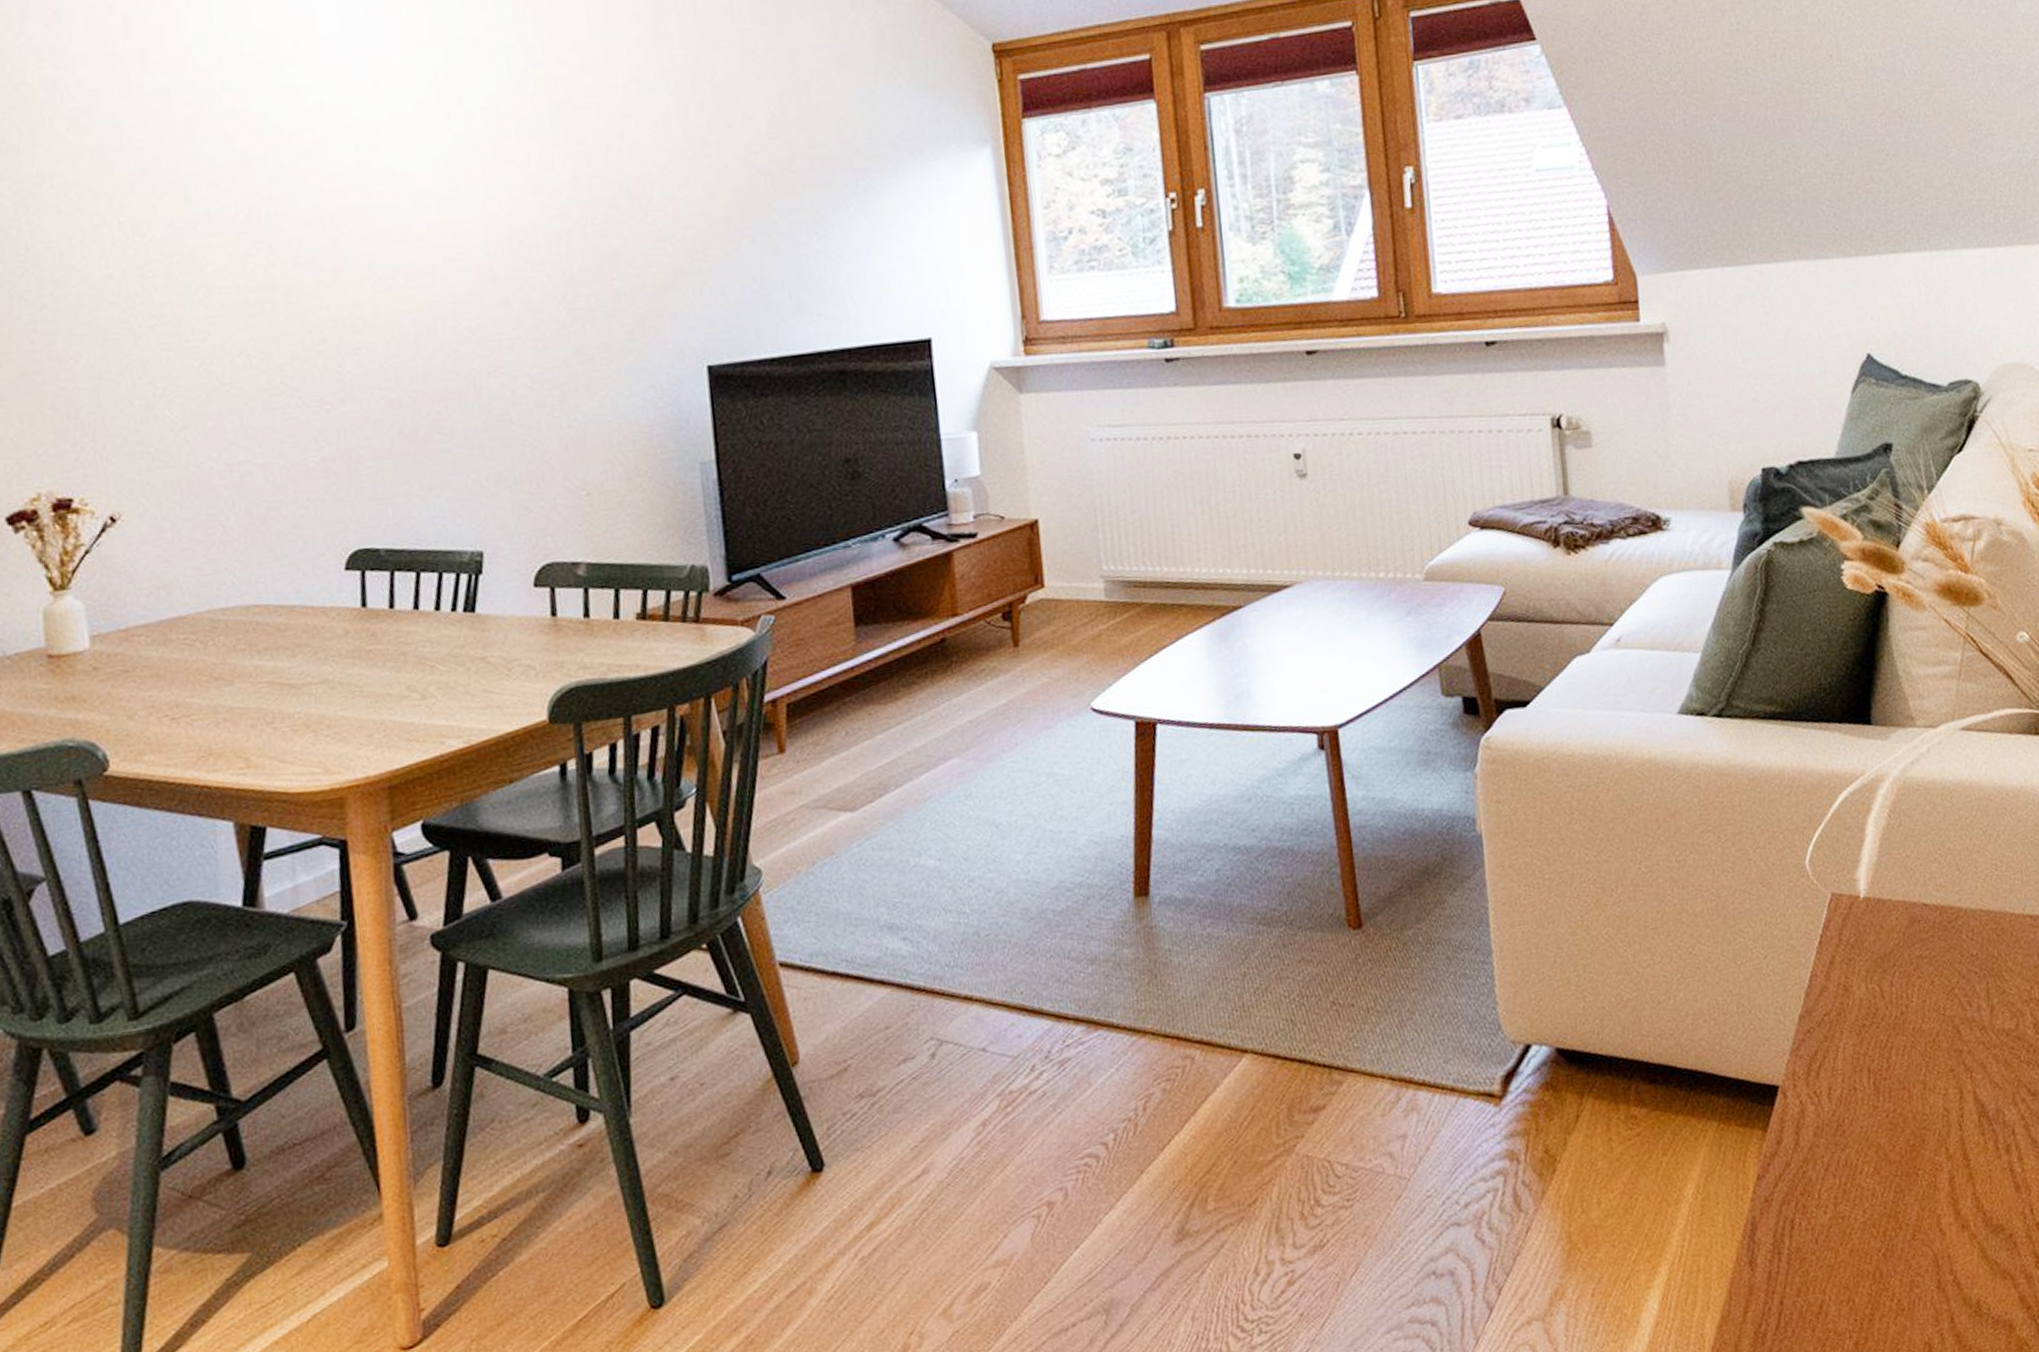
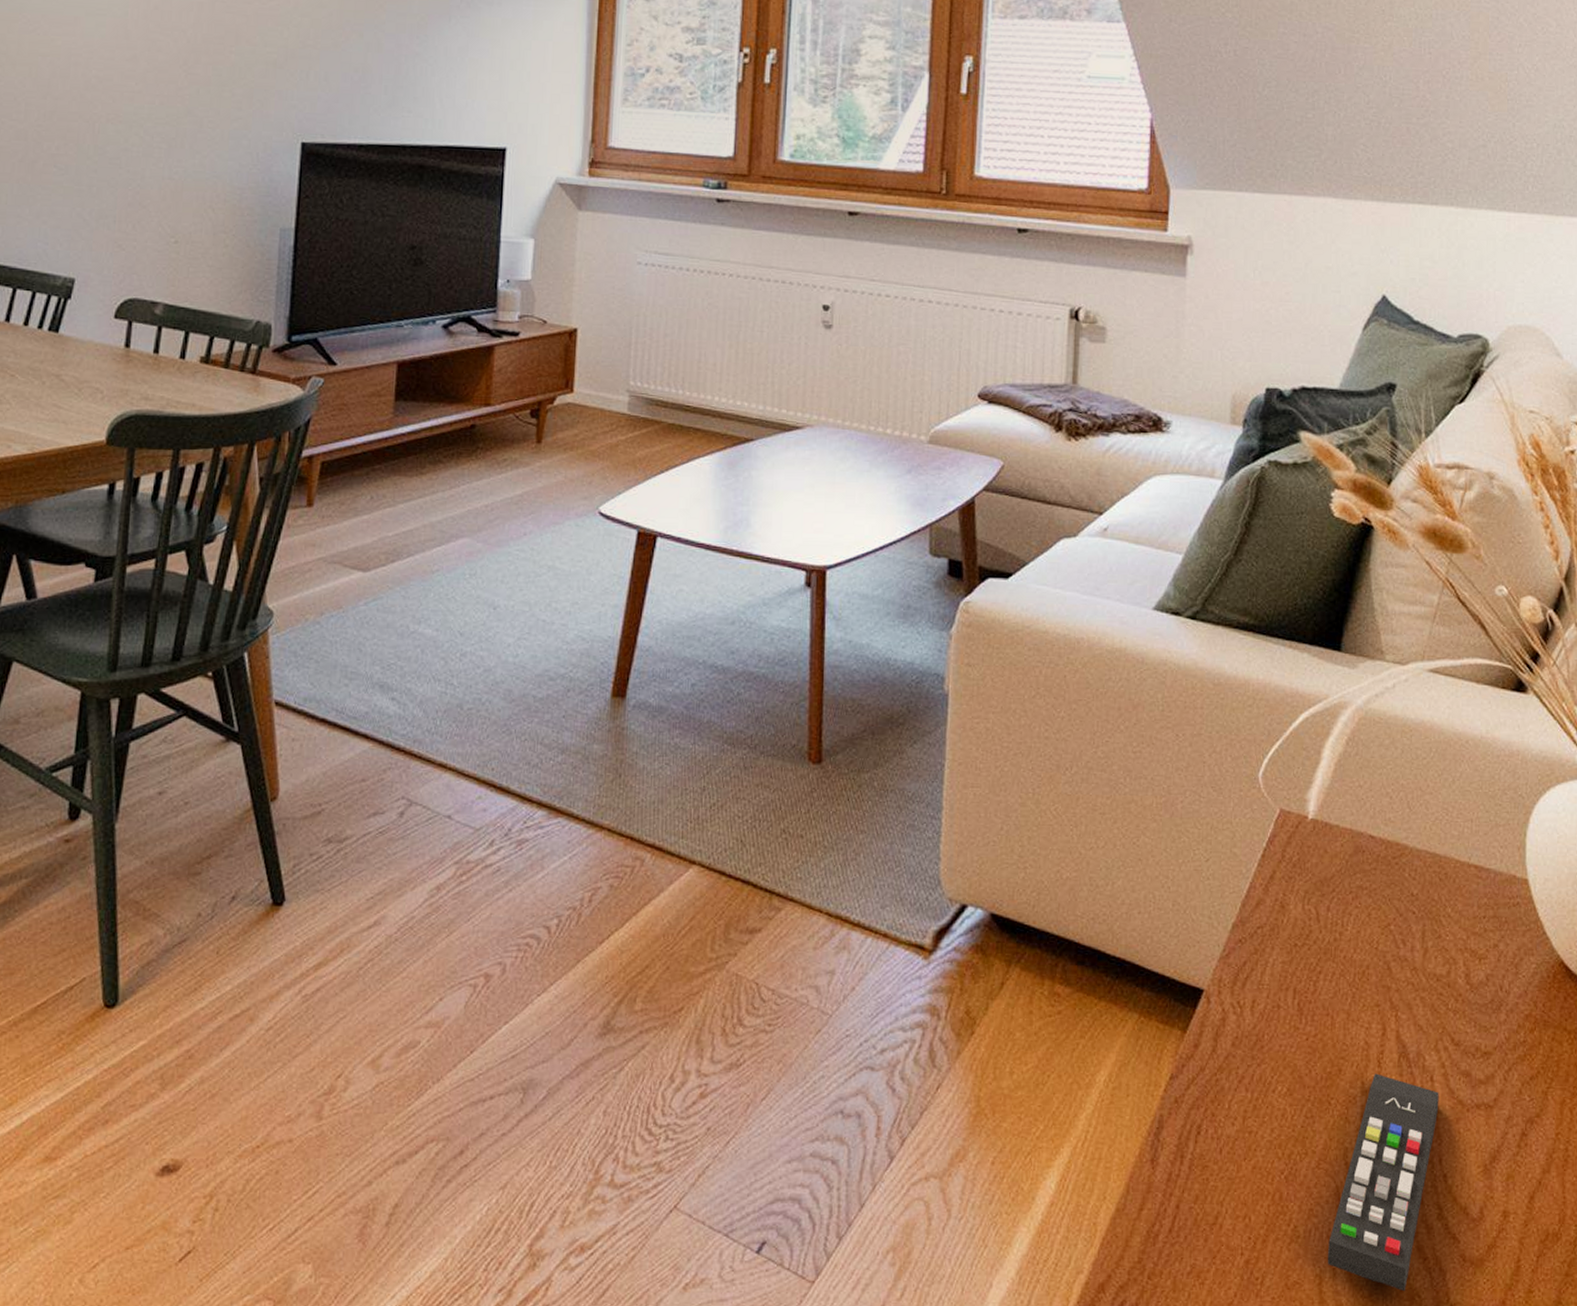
remote control: none [1933,1136,2024,1343] -> present [1327,1073,1439,1292]

